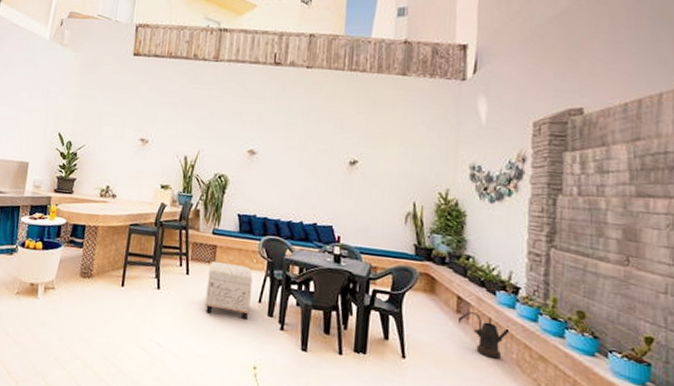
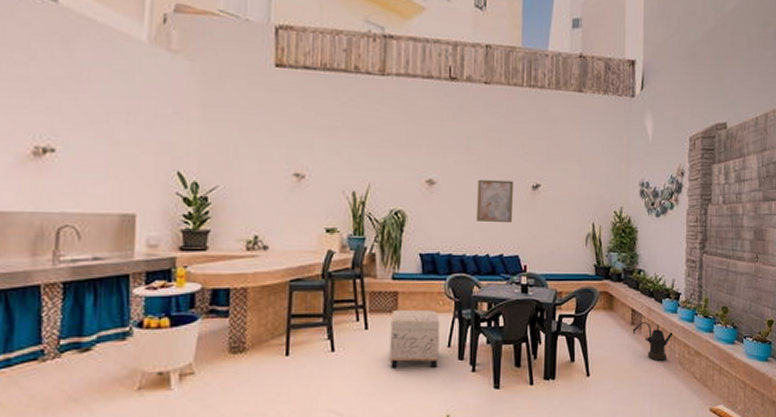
wall art: none [293,152,330,194] -> present [477,179,513,222]

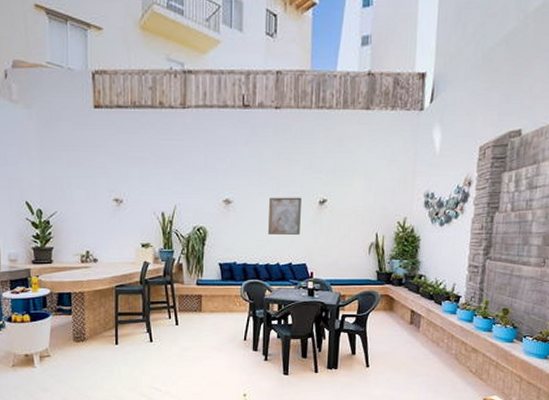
ottoman: present [389,309,440,369] -> none [196,309,237,357]
watering can: present [633,322,675,361] -> none [412,322,453,356]

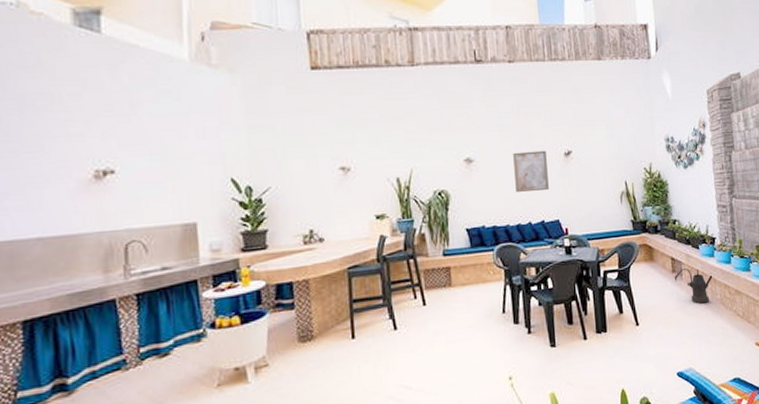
watering can: none [412,322,453,356] -> present [675,268,714,304]

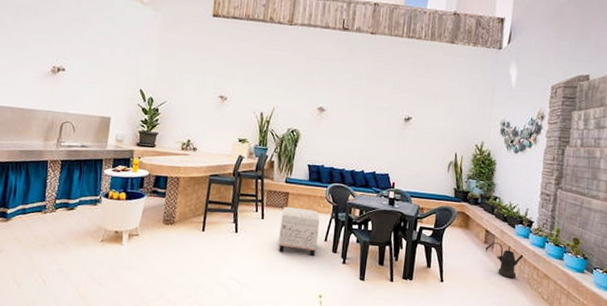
ottoman: none [446,280,496,340] -> present [278,206,320,257]
wall art: present [513,150,549,192] -> none [356,109,389,146]

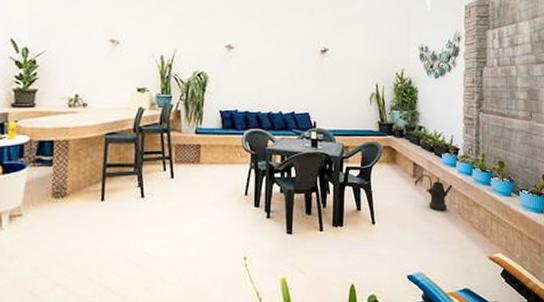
ottoman: present [278,206,320,257] -> none [192,160,238,215]

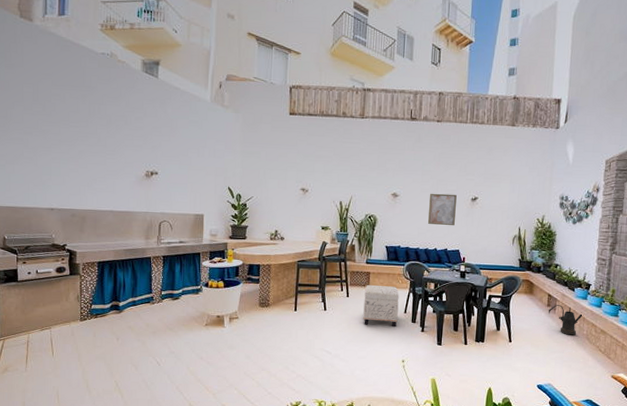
ottoman: none [192,160,238,215] -> present [363,284,399,328]
wall art: none [271,44,303,83] -> present [428,193,457,225]

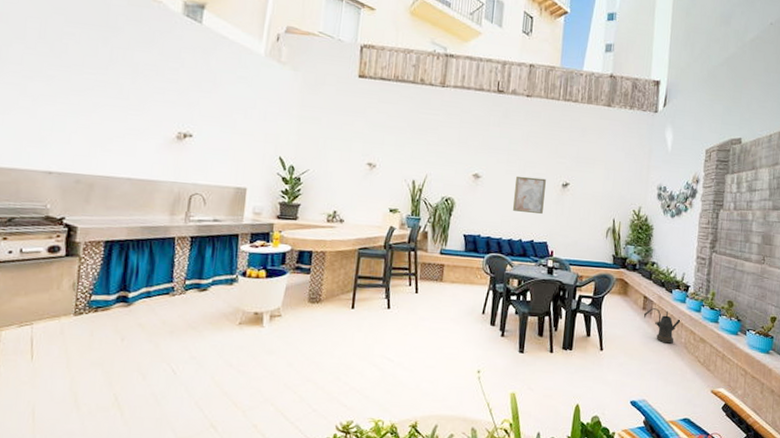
ottoman: present [363,284,399,328] -> none [433,279,477,331]

